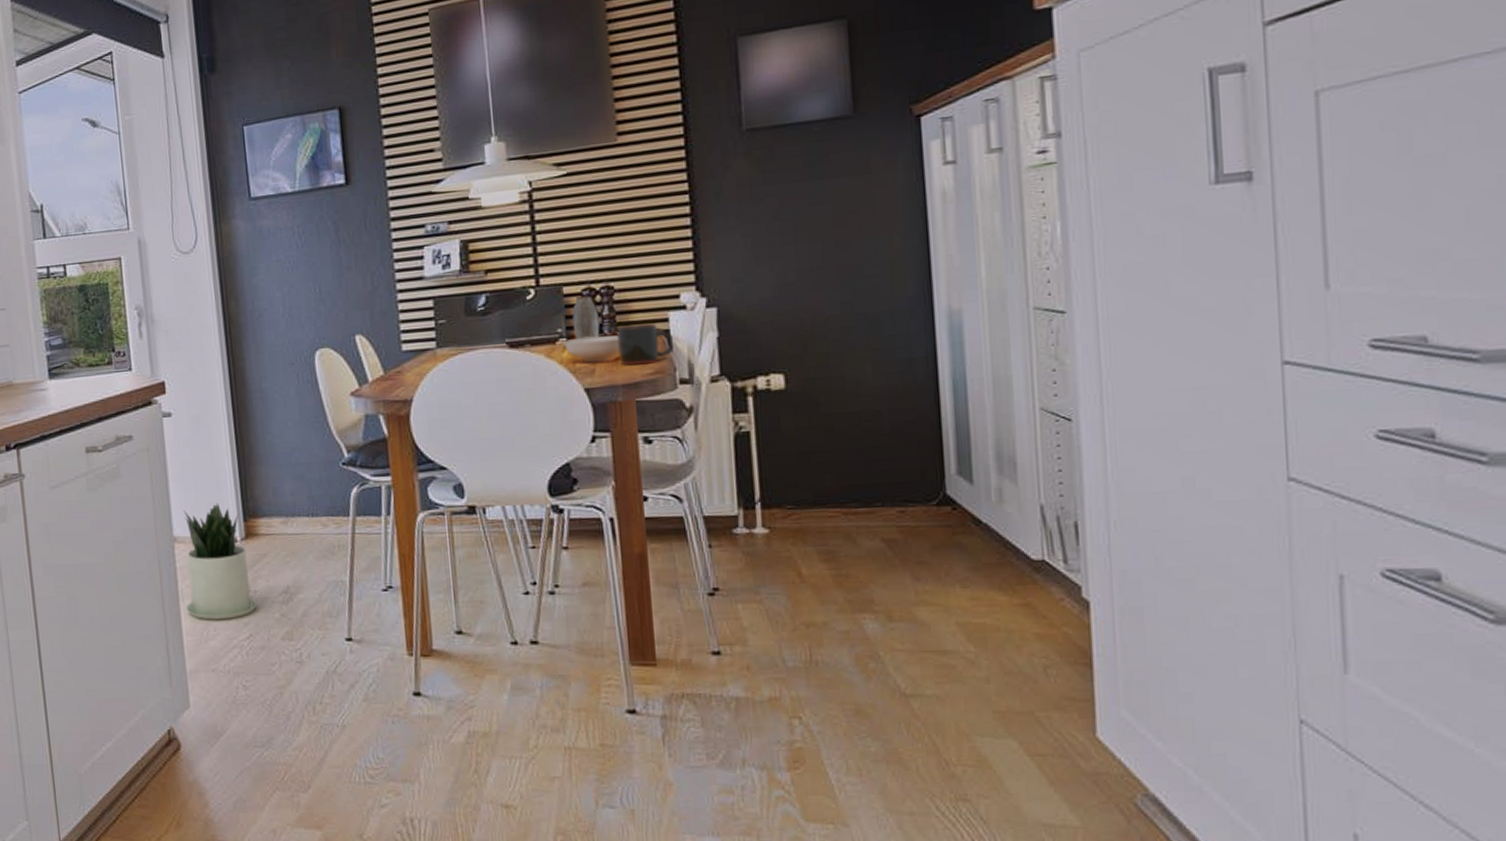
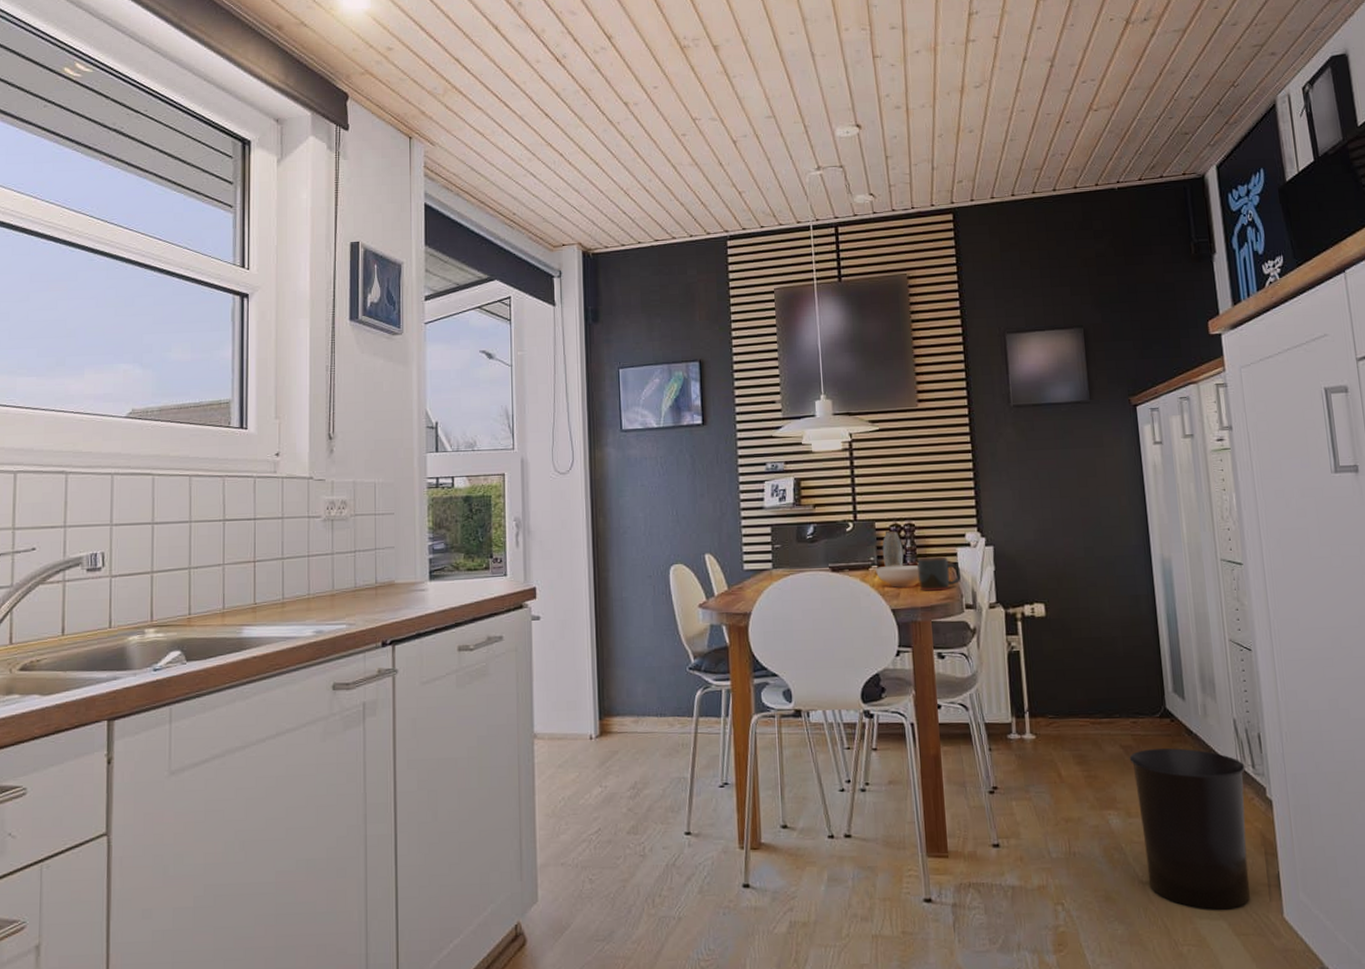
planter: present [183,503,258,620] -> none [540,702,607,814]
waste bin: none [893,541,1054,727] -> present [1129,748,1250,910]

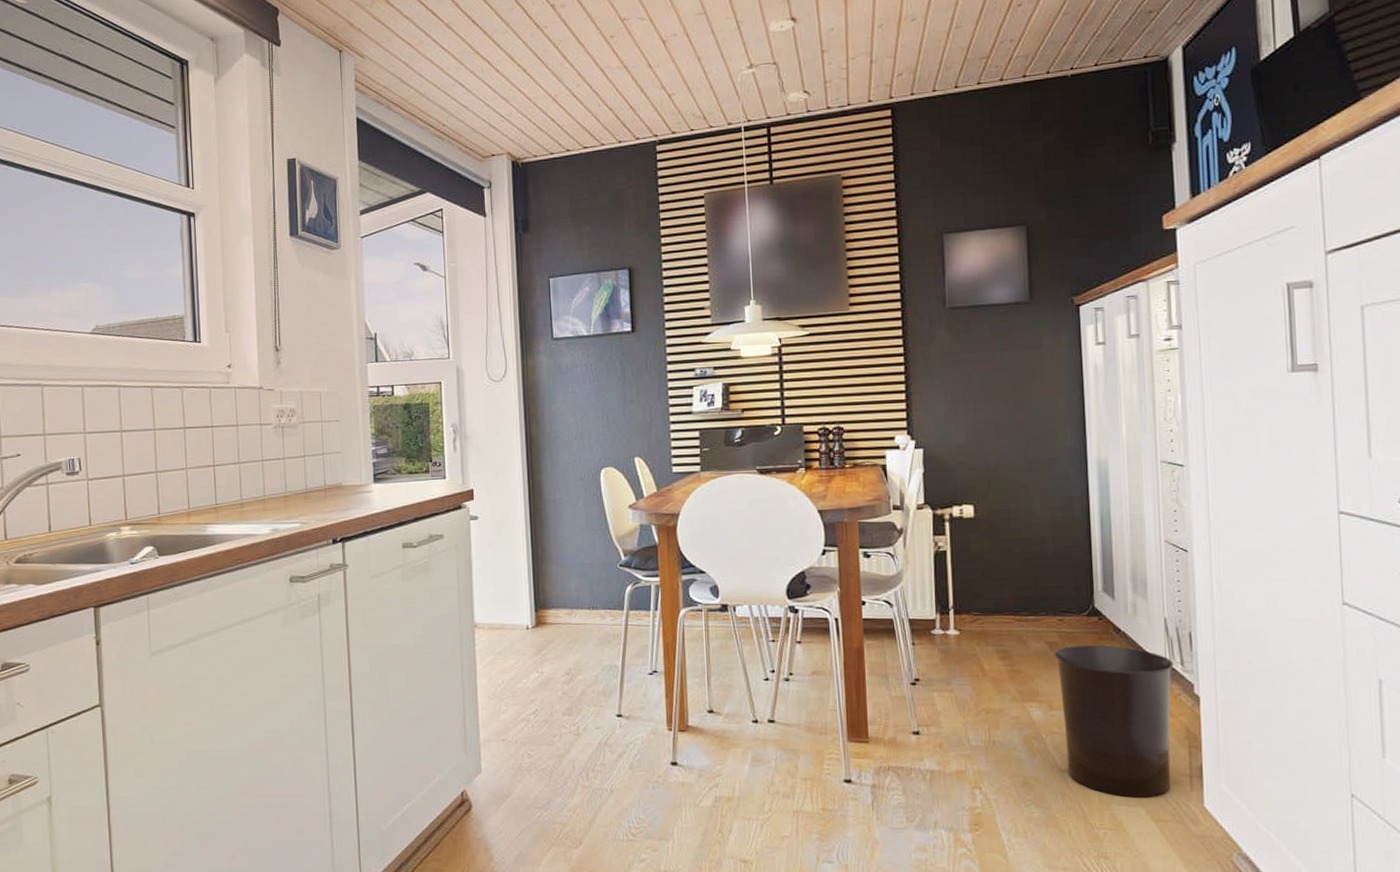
bowl: present [875,565,920,588] -> none [802,468,847,489]
vase: present [882,530,904,568] -> none [810,434,832,470]
mug: present [917,557,961,591] -> none [845,459,889,493]

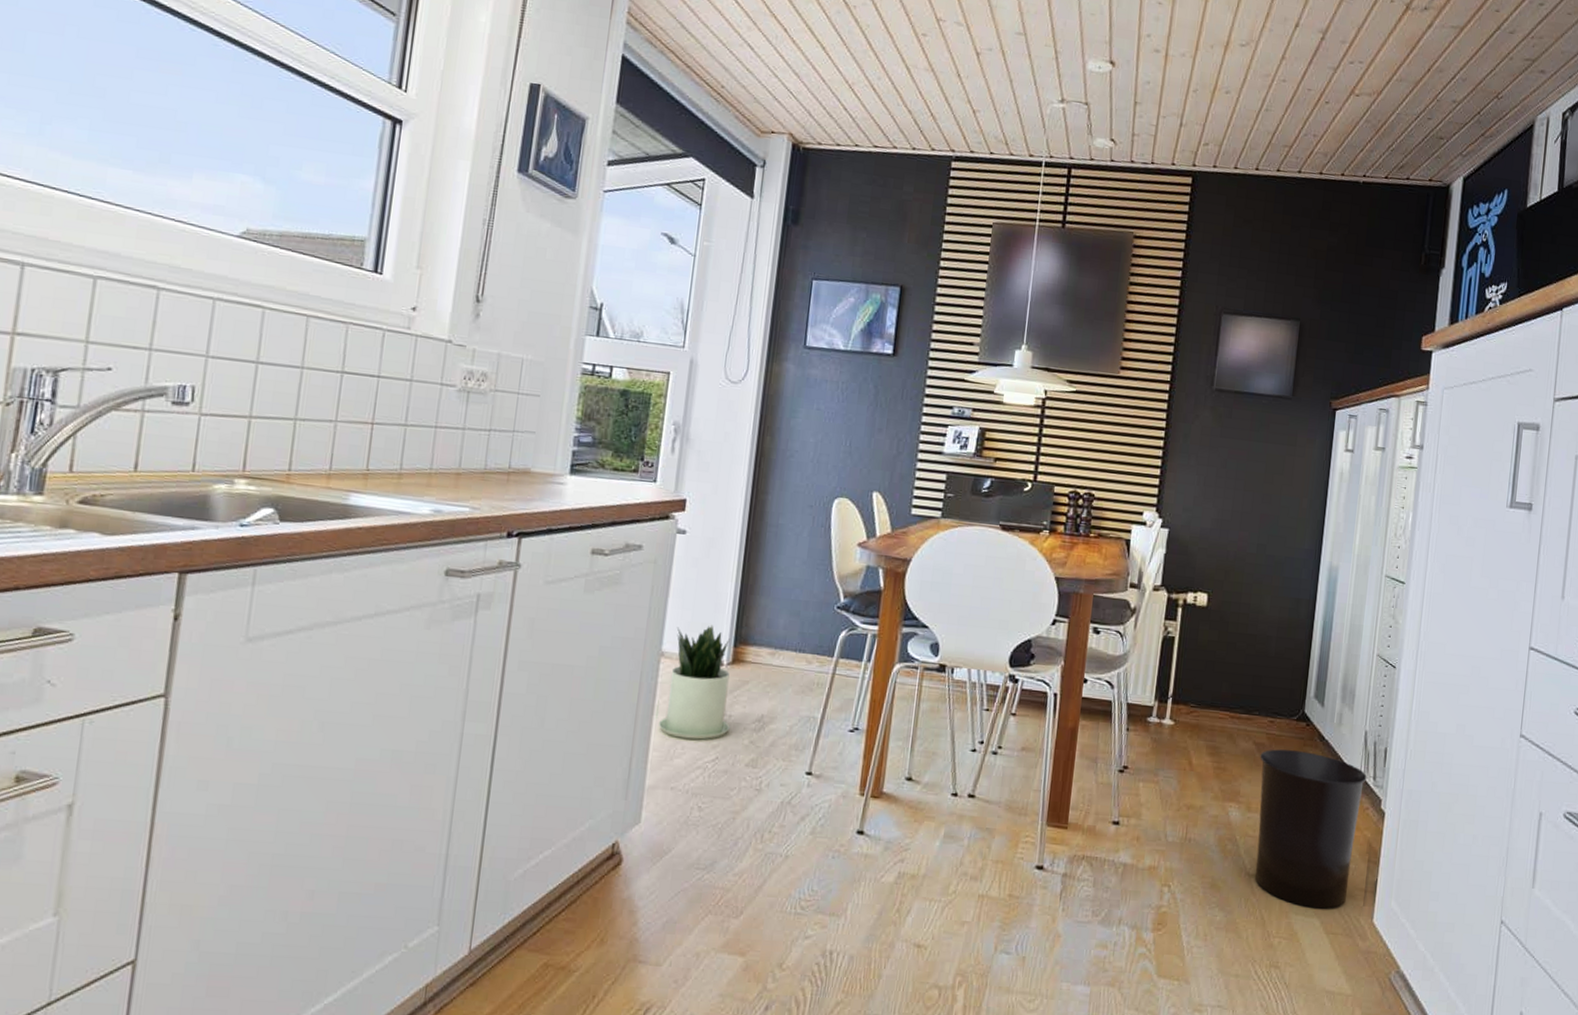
planter: none [482,595,544,696] -> present [658,625,730,740]

